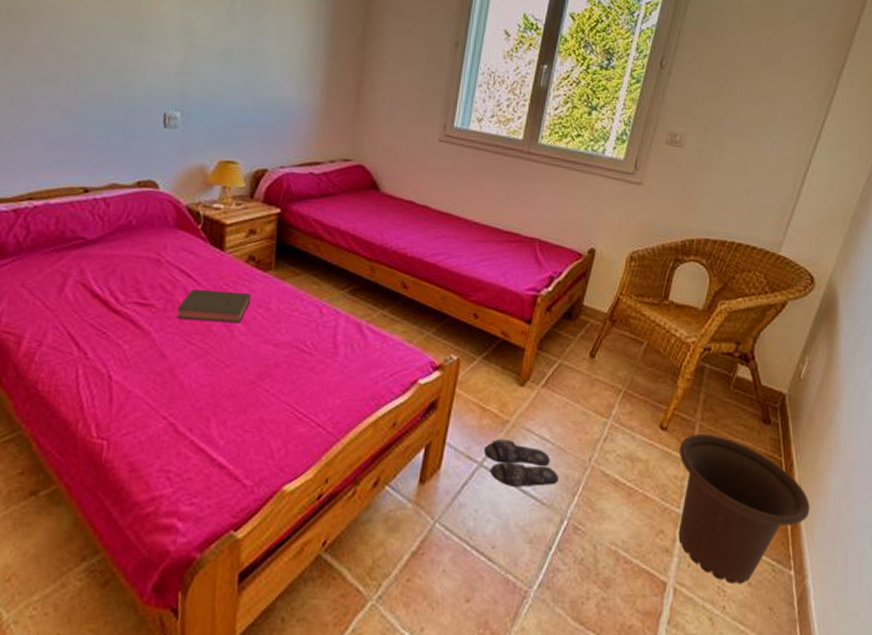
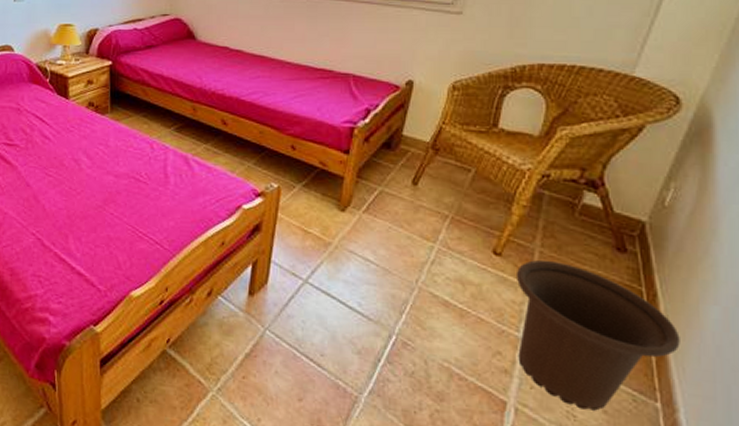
book: present [176,288,252,324] -> none [35,131,93,159]
slippers: present [484,439,558,487] -> none [309,259,384,303]

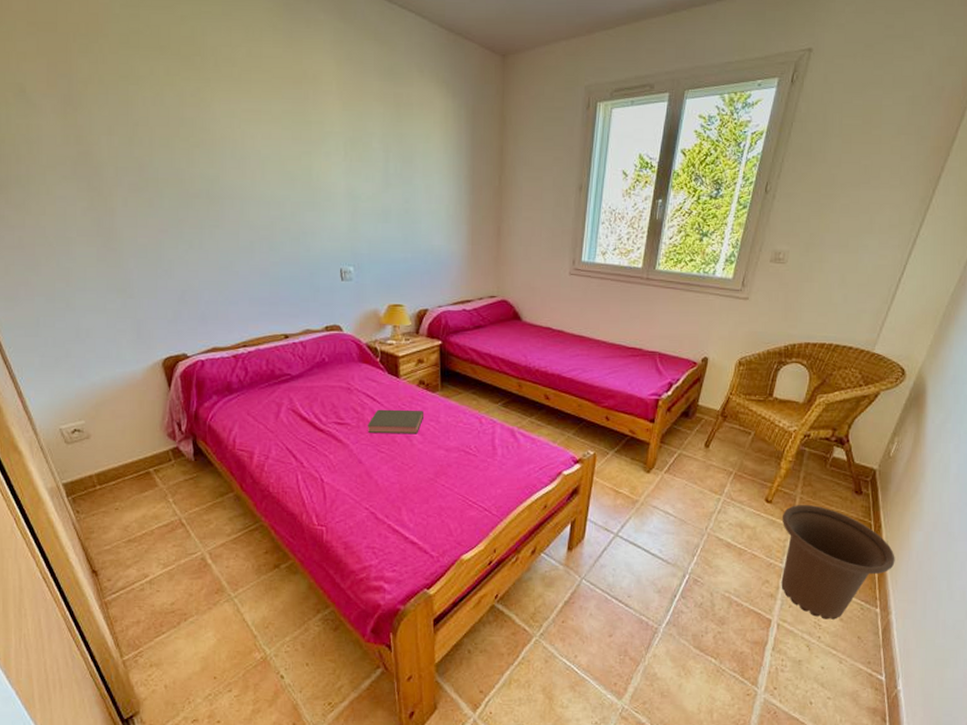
book: none [35,131,93,159] -> present [367,409,425,435]

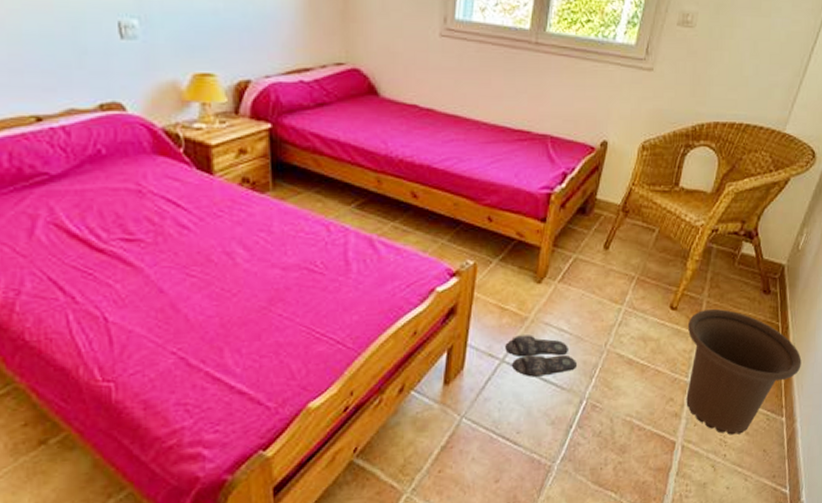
book: present [367,409,425,435] -> none [169,217,251,251]
slippers: none [619,515,680,551] -> present [505,335,576,377]

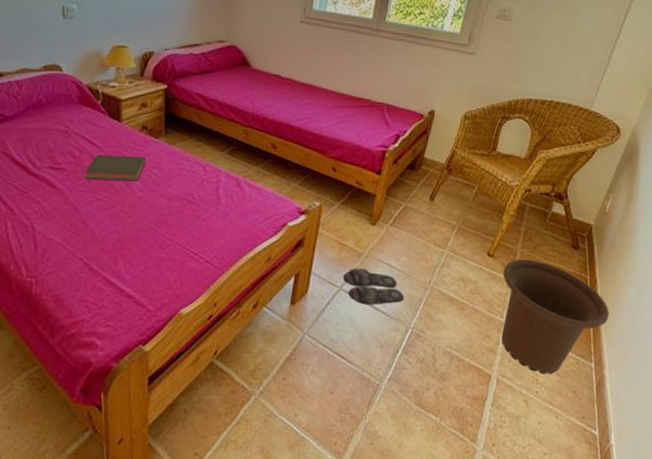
book: none [169,217,251,251] -> present [84,154,147,182]

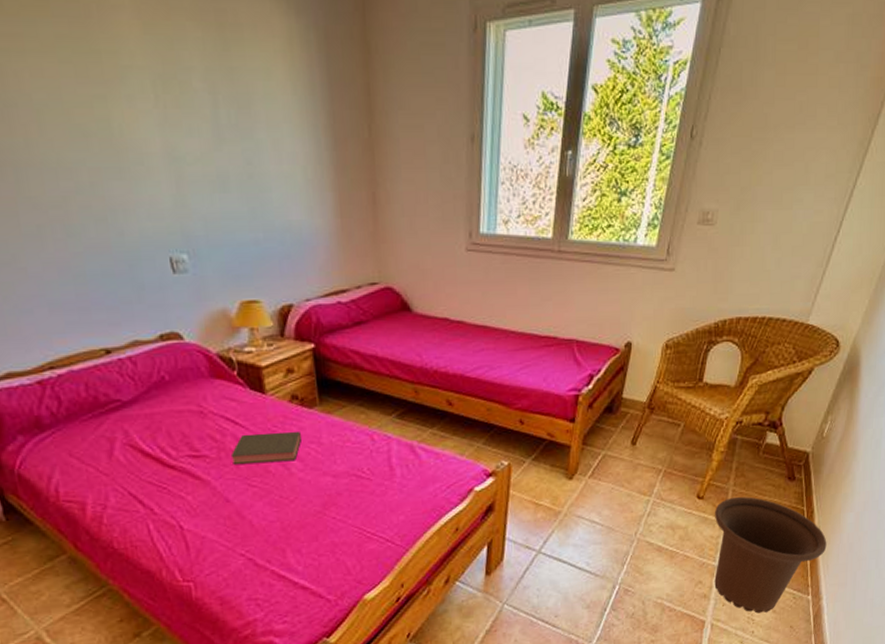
slippers: present [343,268,404,305] -> none [541,527,608,566]

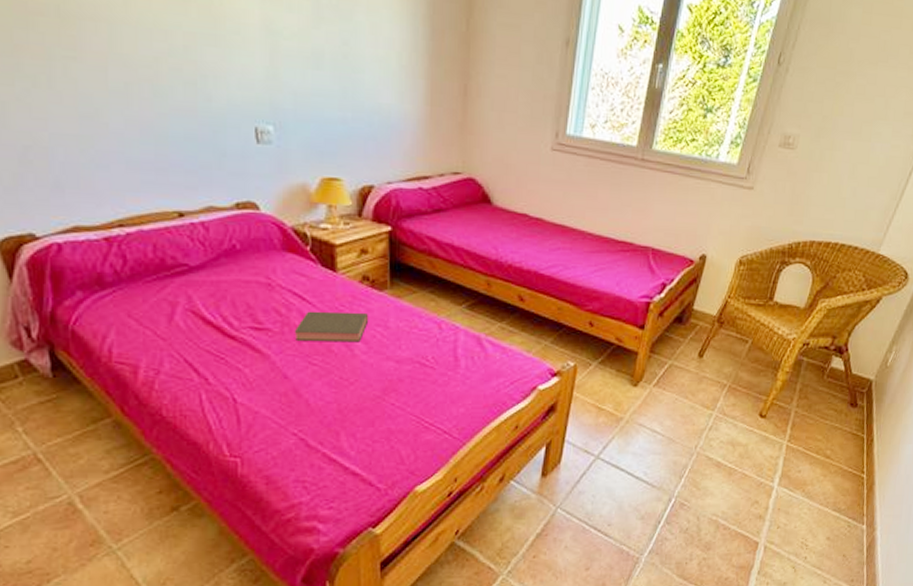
basket: present [714,496,827,614] -> none [770,418,885,539]

